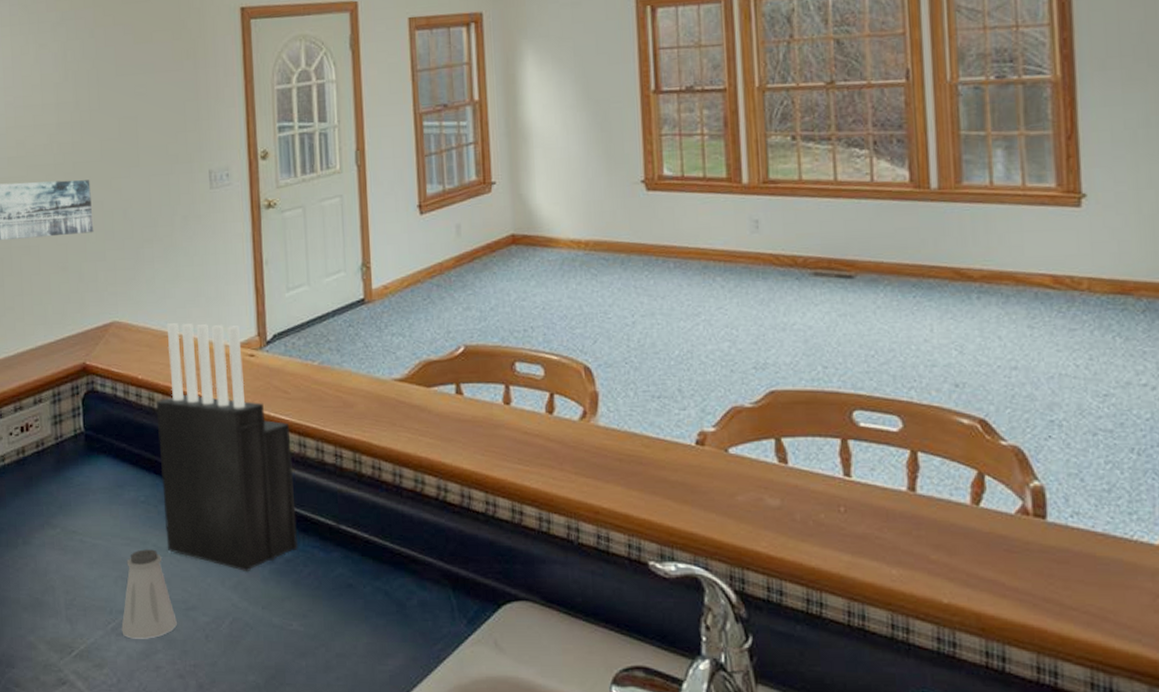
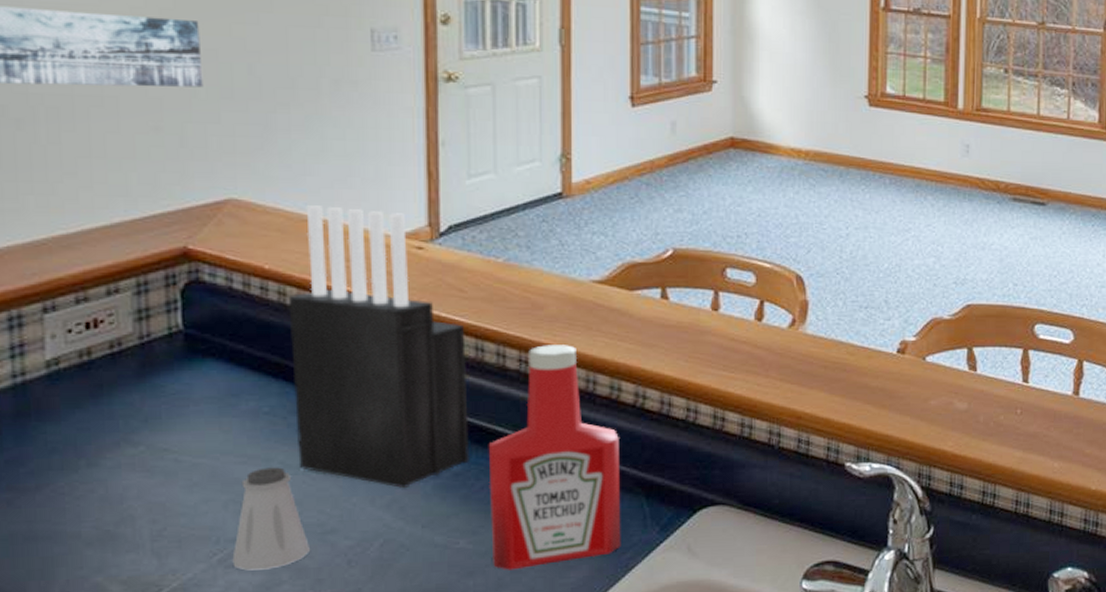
ketchup bottle: none [312,440,432,654] -> present [488,345,621,570]

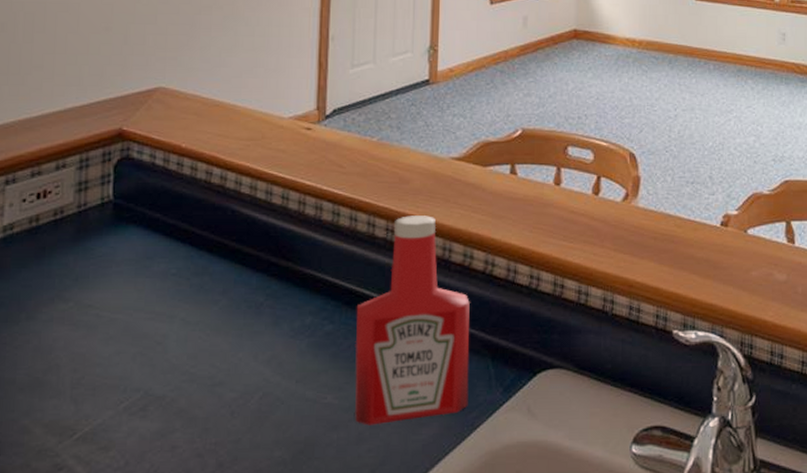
saltshaker: present [232,467,310,571] -> none [135,323,200,418]
knife block: present [288,205,471,488] -> none [196,92,342,345]

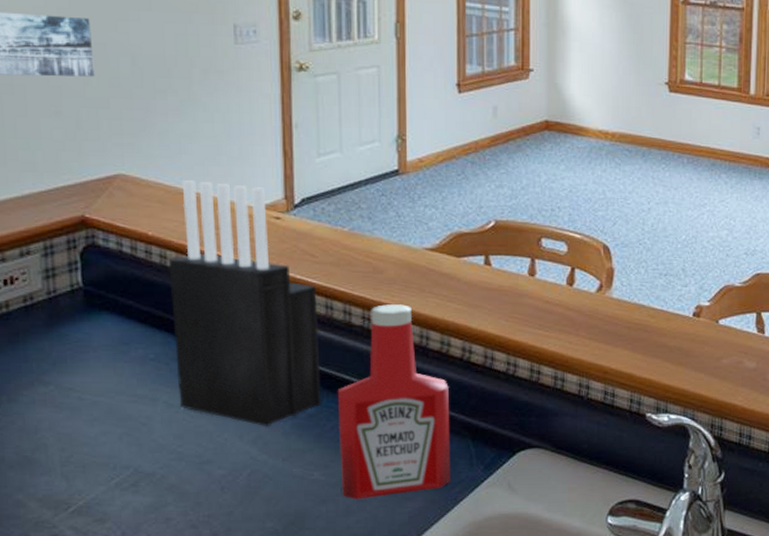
knife block: none [196,92,342,345] -> present [168,180,323,426]

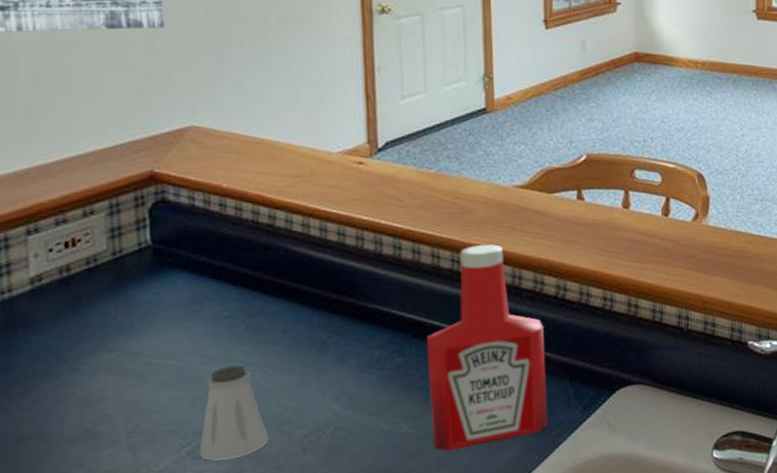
saltshaker: none [127,406,190,493] -> present [199,365,269,461]
knife block: present [168,180,323,426] -> none [244,129,411,380]

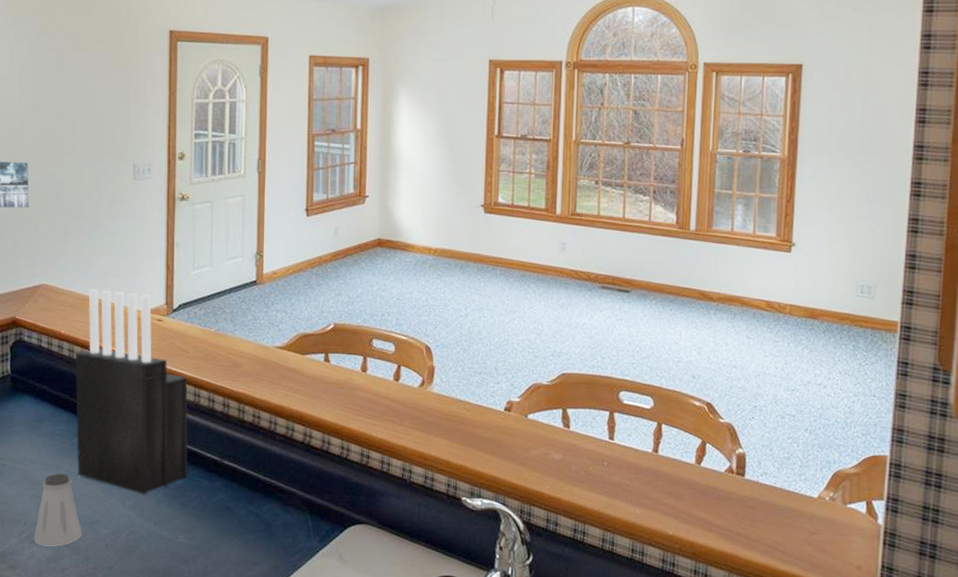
knife block: none [244,129,411,380] -> present [75,289,189,494]
ketchup bottle: present [426,244,548,451] -> none [200,394,292,562]

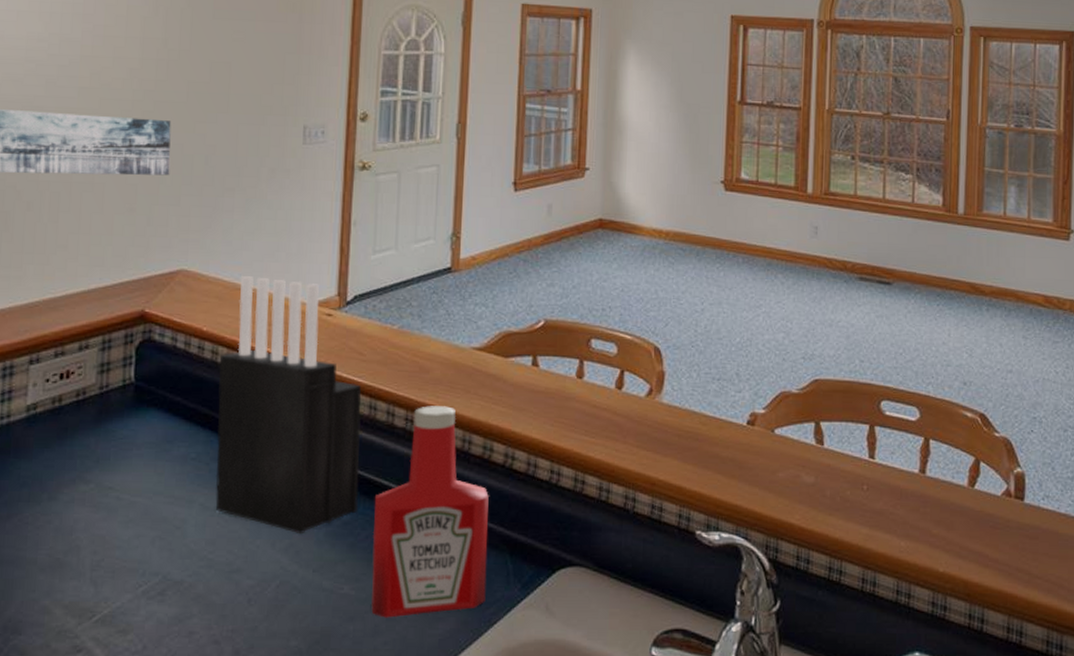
saltshaker: present [34,473,82,546] -> none [154,508,218,603]
ketchup bottle: none [200,394,292,562] -> present [371,406,489,618]

